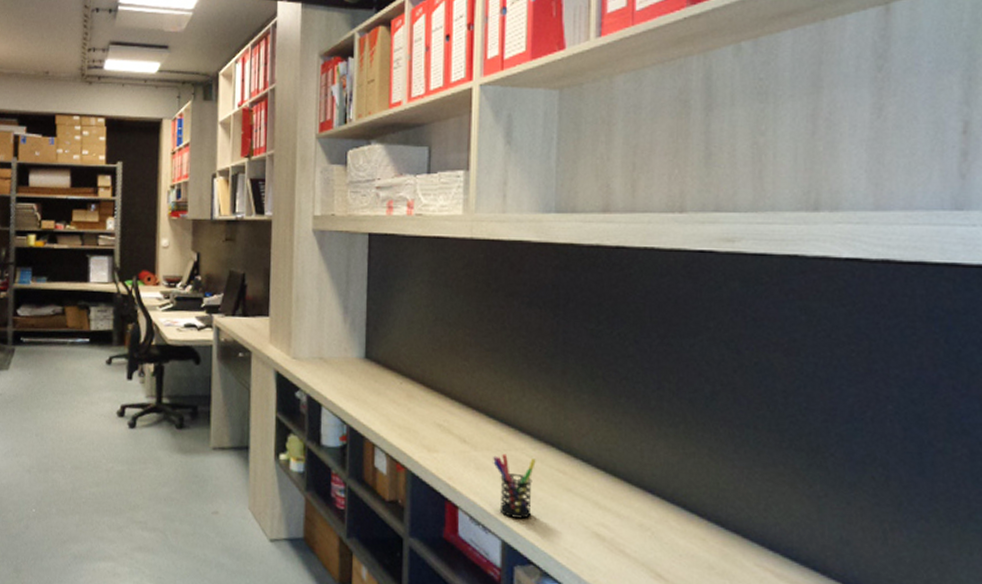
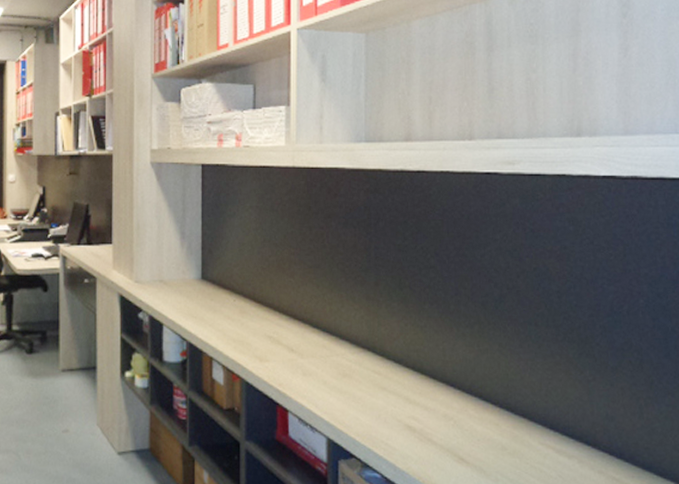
pen holder: present [493,453,536,519] -> none [318,359,355,417]

